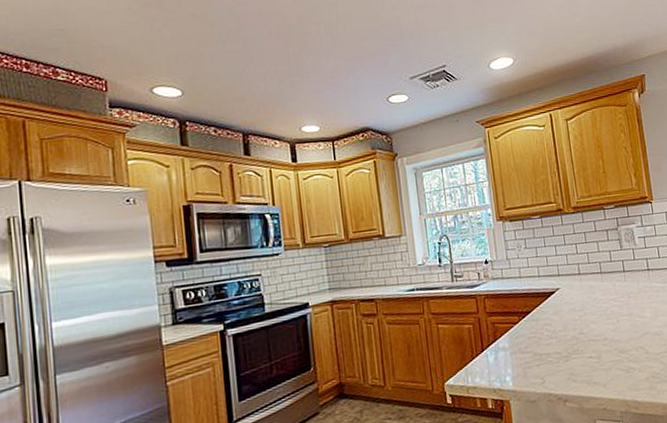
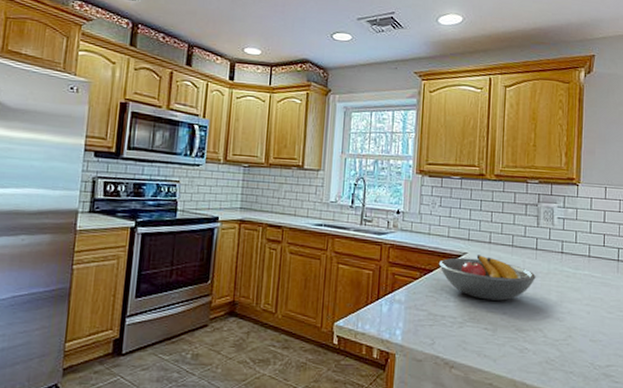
fruit bowl: none [534,287,629,330] -> present [438,254,536,301]

